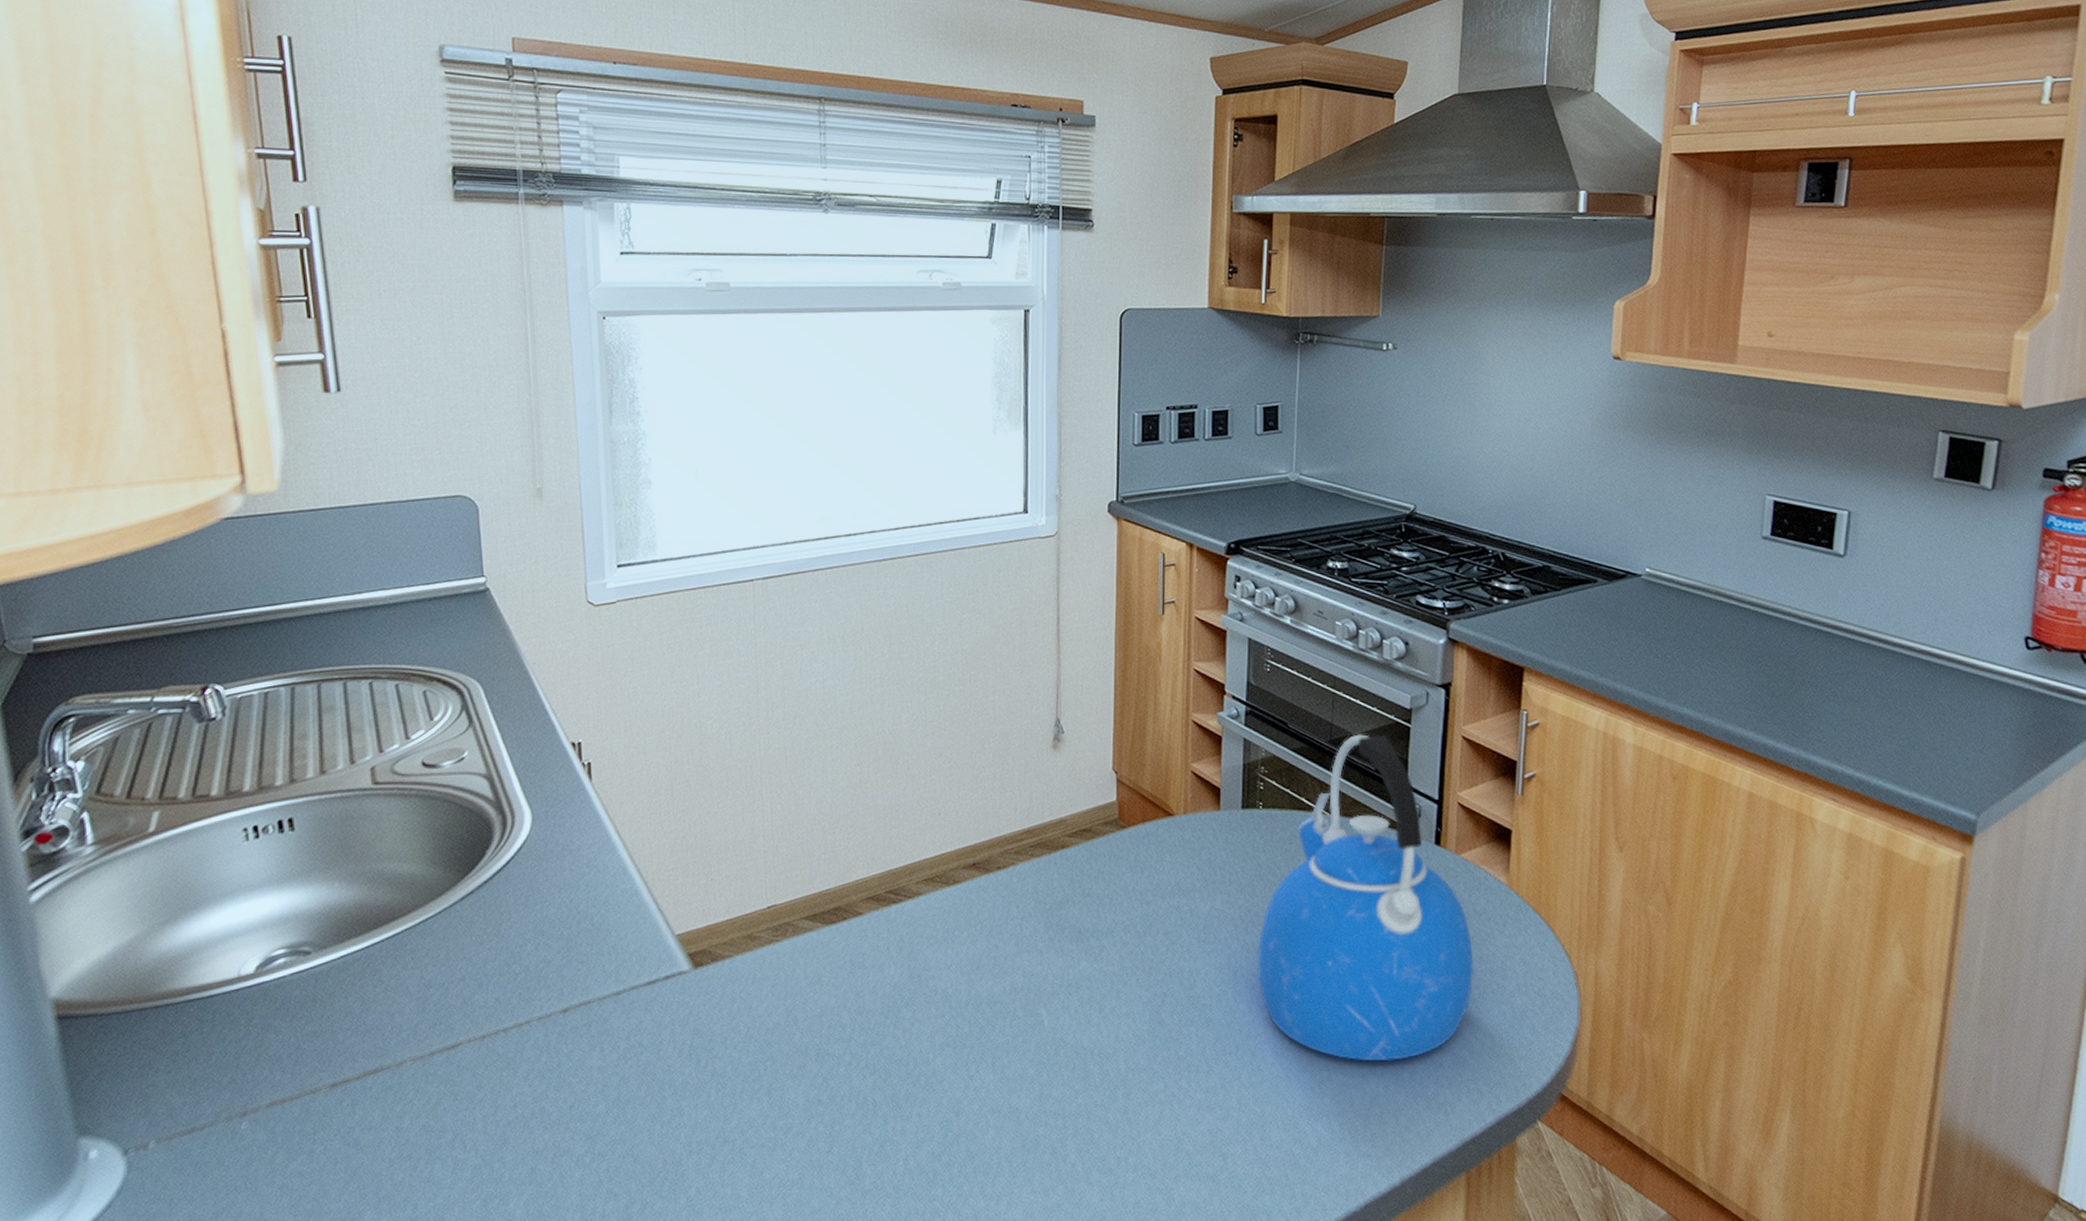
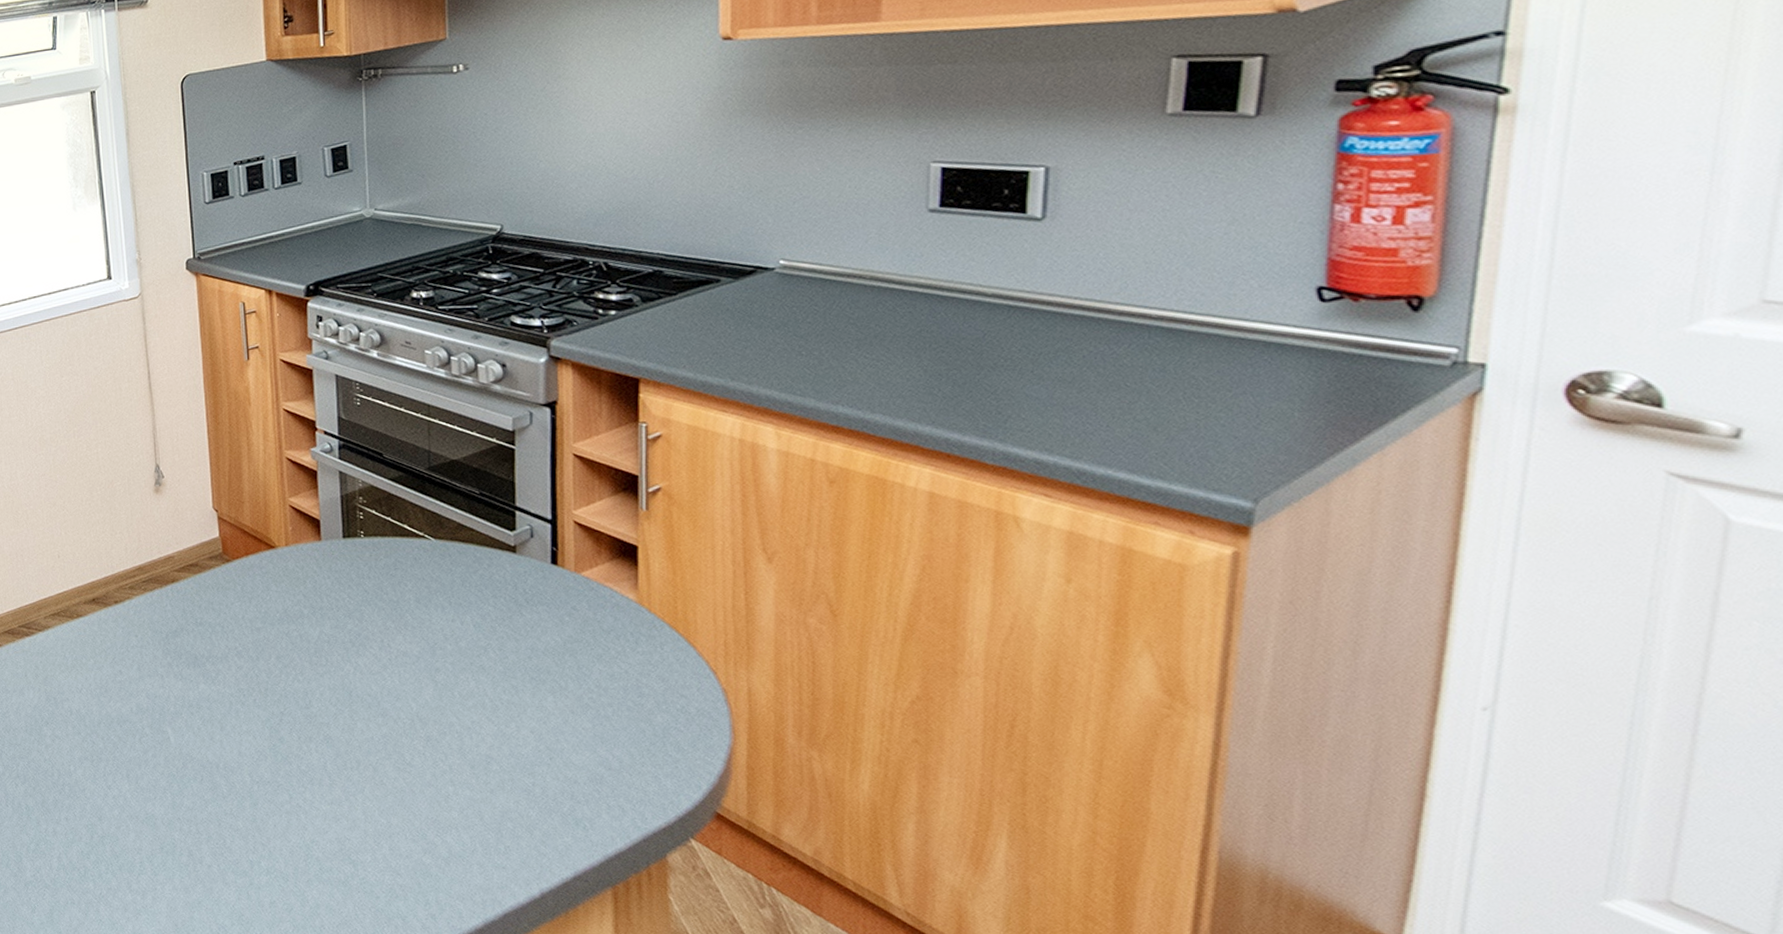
kettle: present [1257,734,1475,1062] -> none [371,458,606,778]

